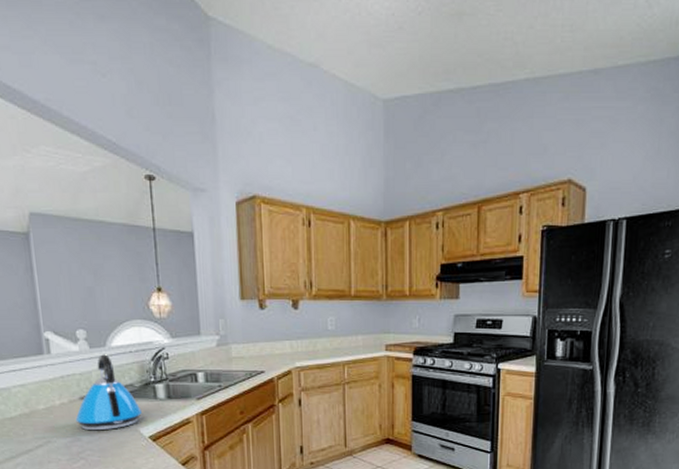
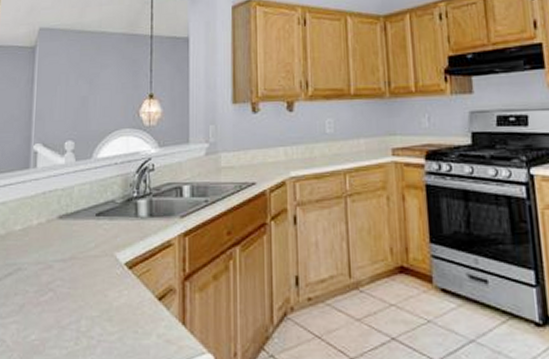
kettle: present [75,354,142,431] -> none [50,167,120,256]

